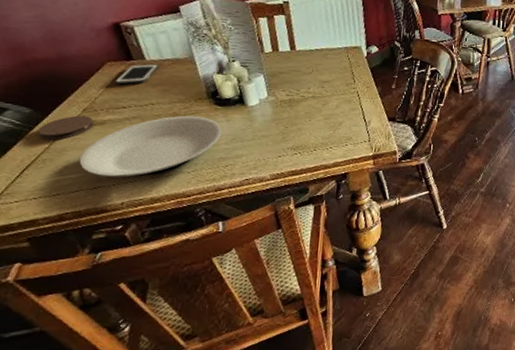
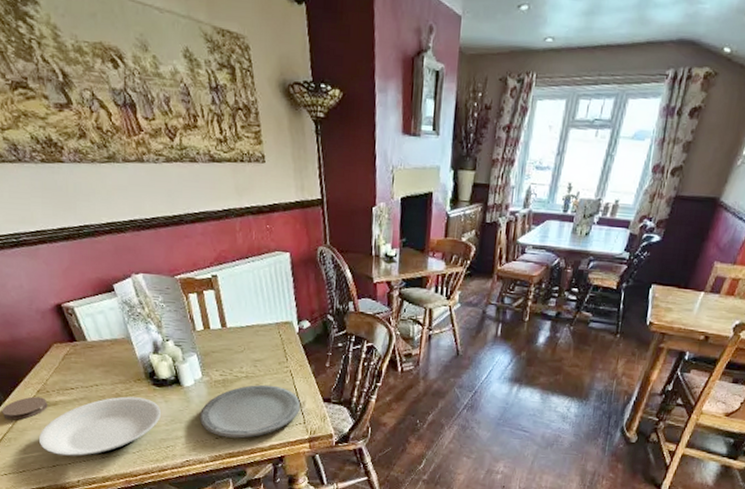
cell phone: present [115,63,160,85] -> none [62,344,100,366]
plate: none [262,104,366,156] -> present [199,384,300,439]

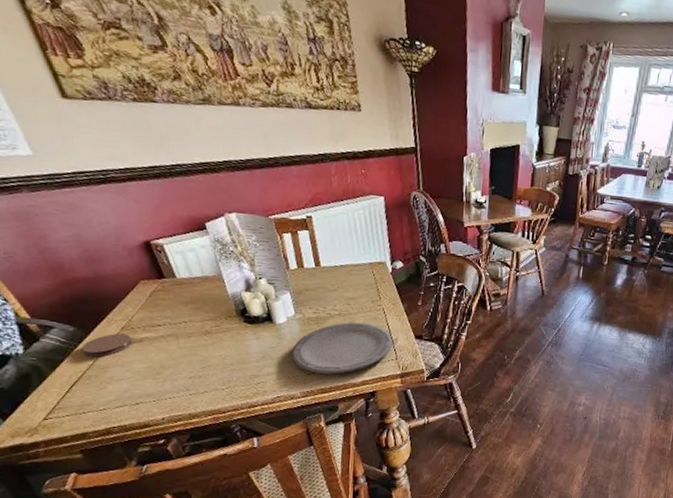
plate: present [39,396,161,456] -> none [122,333,252,394]

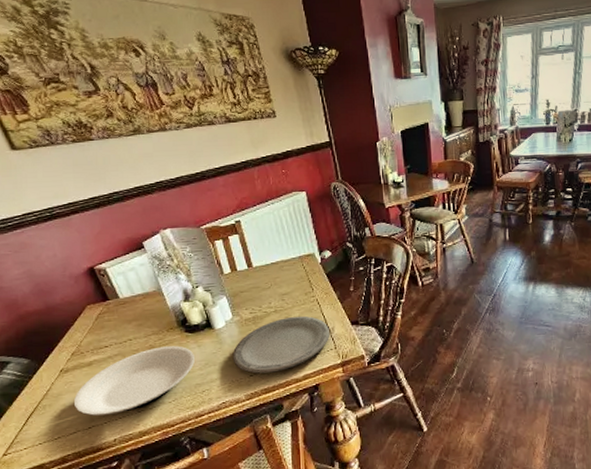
coaster: present [82,333,132,357] -> none [36,359,82,387]
plate: none [122,333,252,394] -> present [74,346,195,416]

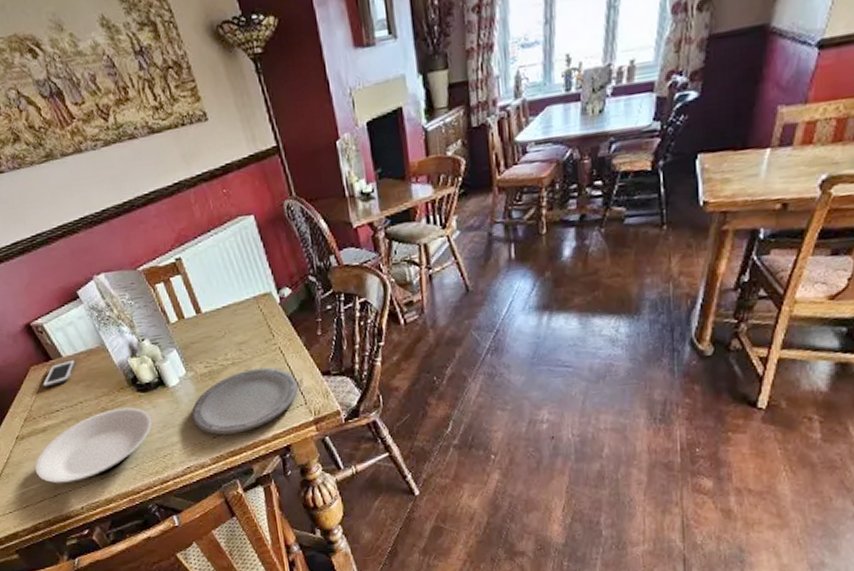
cell phone: none [96,301,132,325] -> present [42,359,77,388]

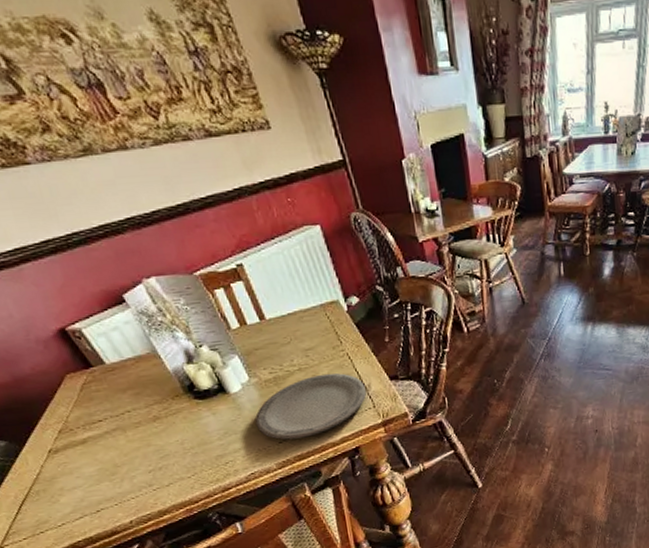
plate: present [35,407,152,484] -> none [72,415,212,498]
cell phone: present [42,359,77,388] -> none [81,366,123,397]

